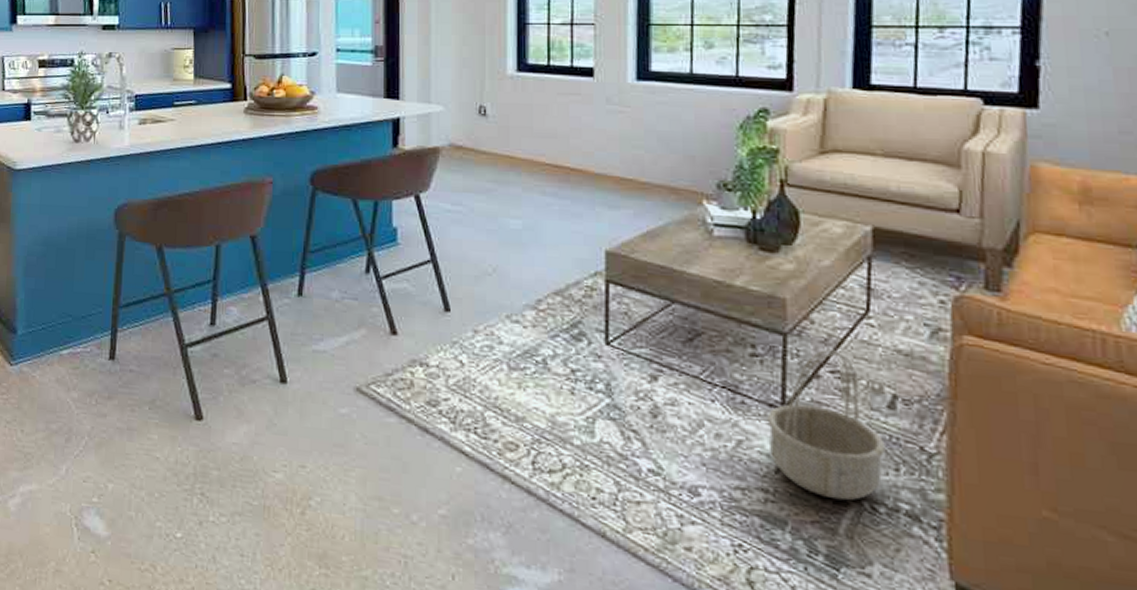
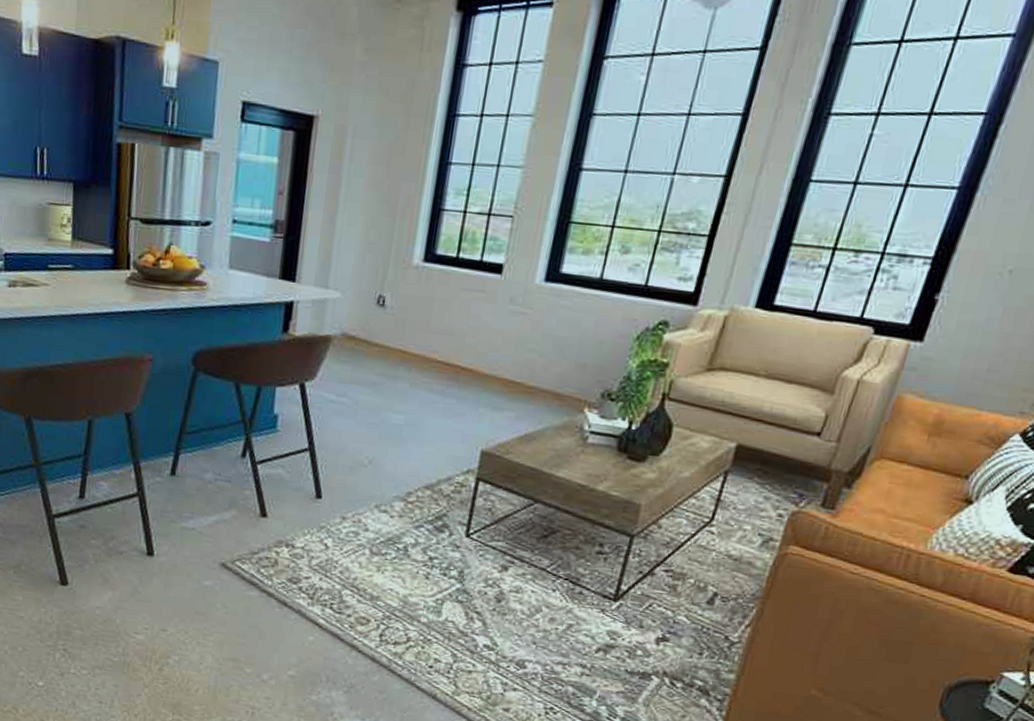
basket: present [767,348,886,501] -> none [595,550,697,677]

